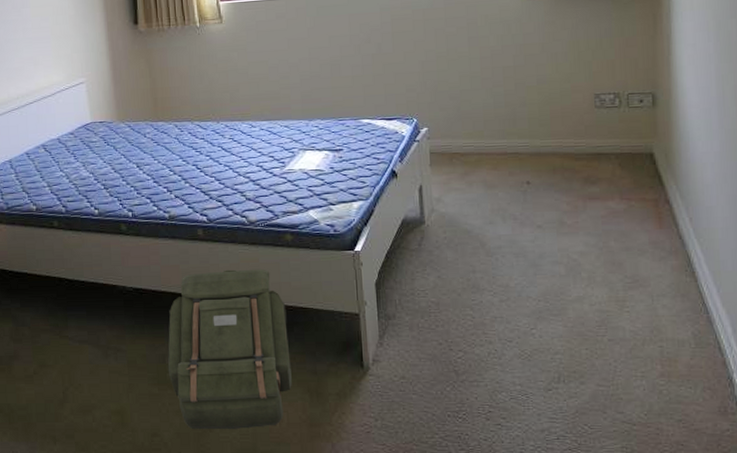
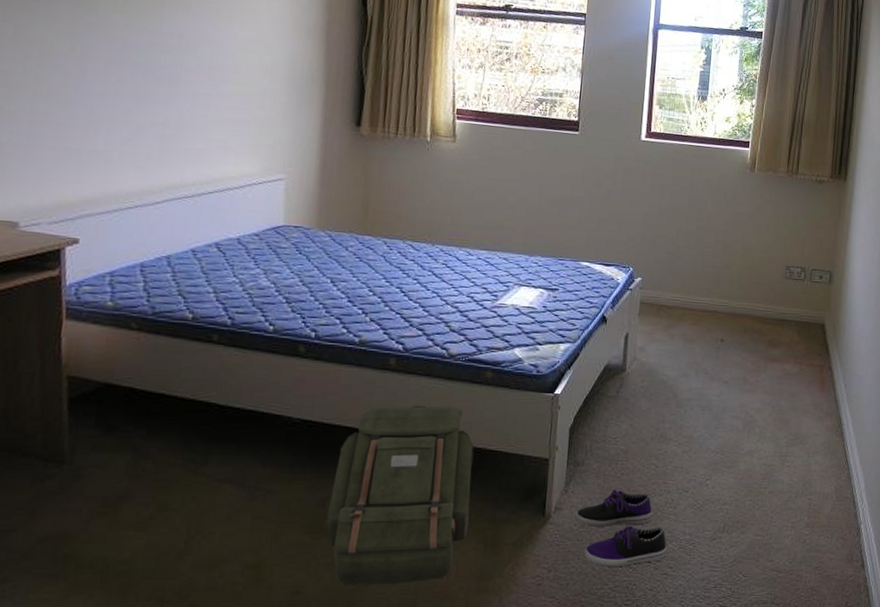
shoe: none [394,341,497,417] -> present [575,490,667,568]

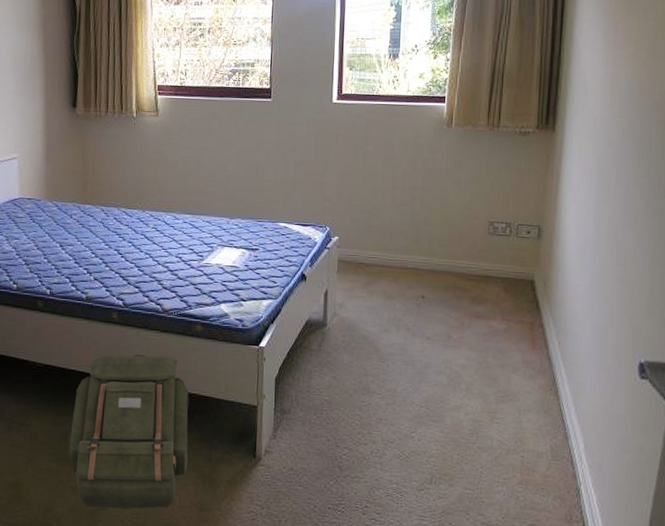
shoe: present [575,490,667,568] -> none [284,437,374,510]

